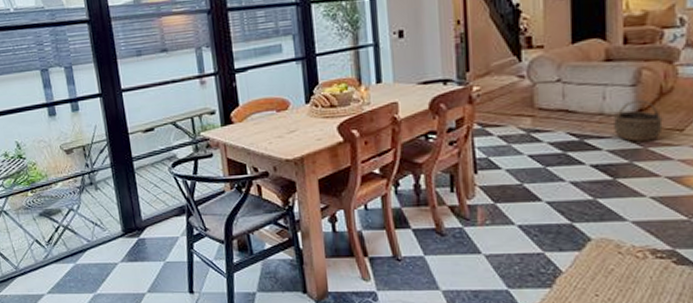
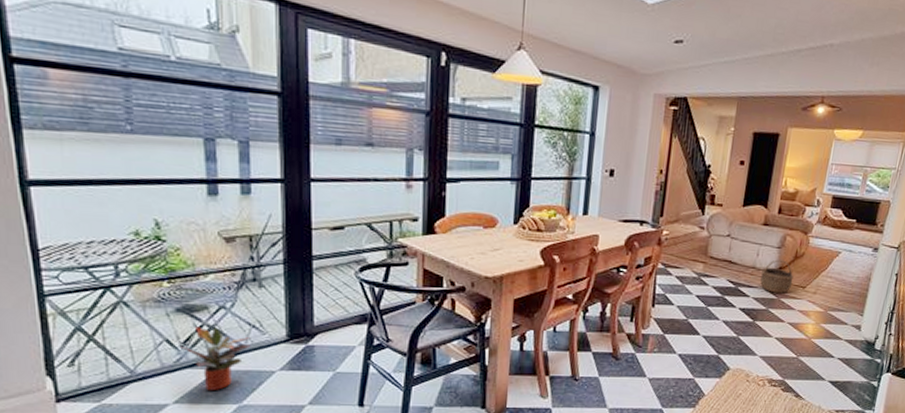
potted plant: none [46,227,96,283] -> present [181,327,251,391]

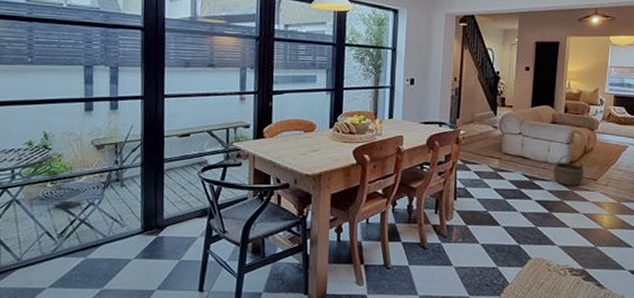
potted plant: present [181,327,251,391] -> none [58,221,113,277]

